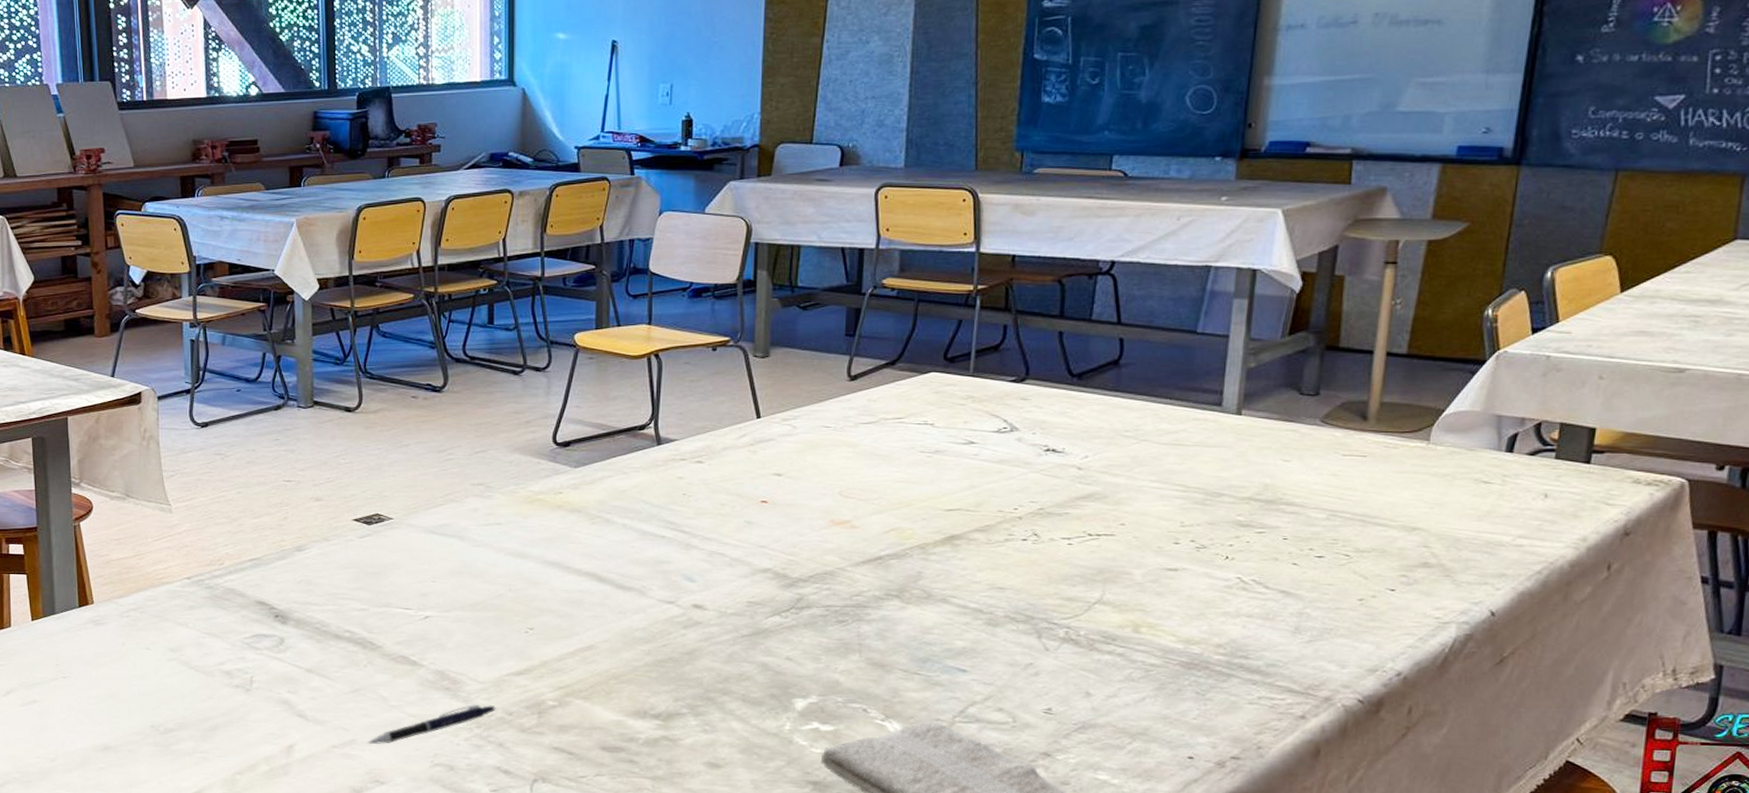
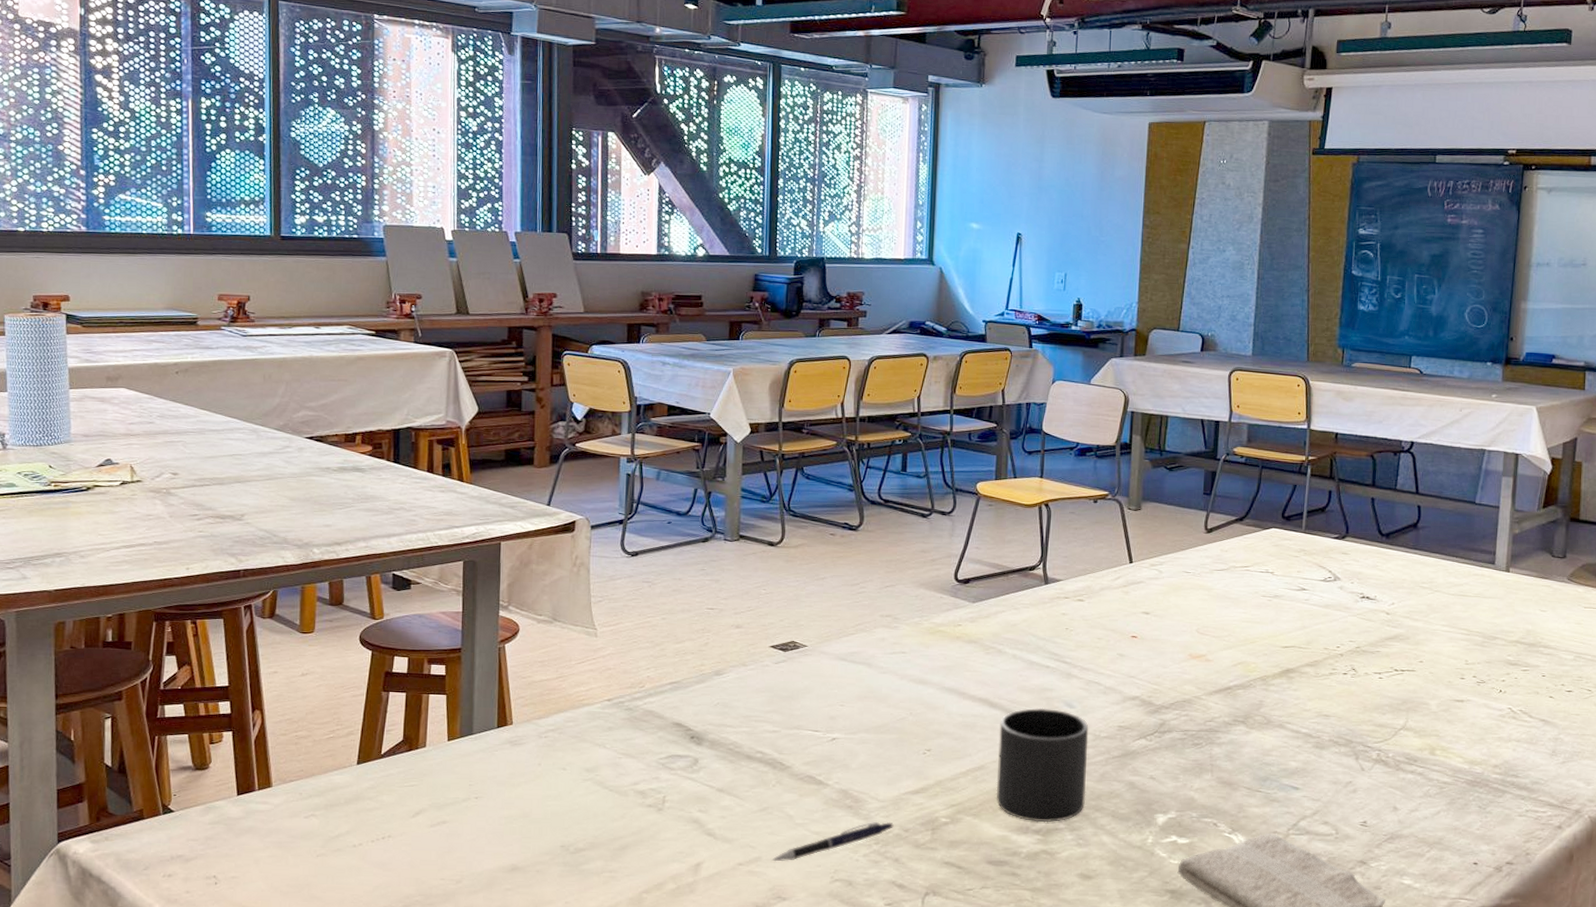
mug: none [608,582,713,707] -> present [996,707,1089,823]

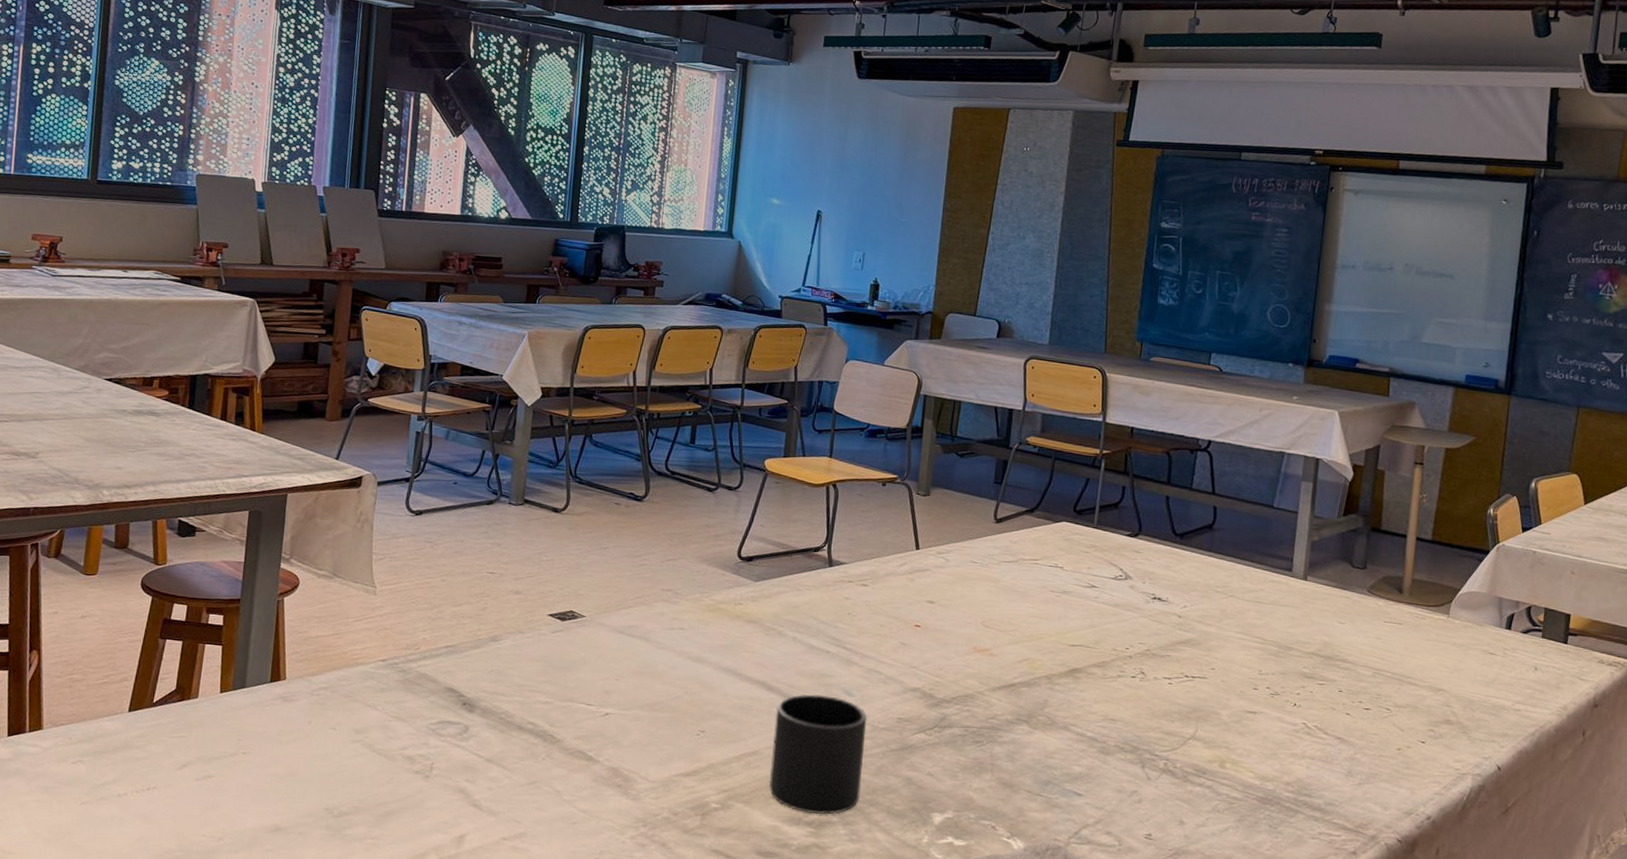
pen: present [771,822,894,862] -> none [536,803,663,839]

